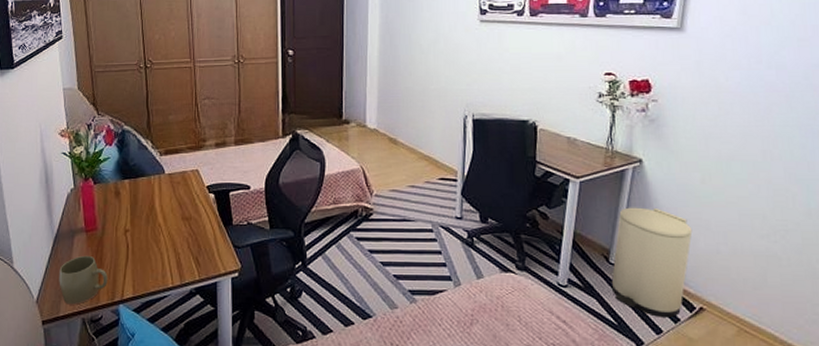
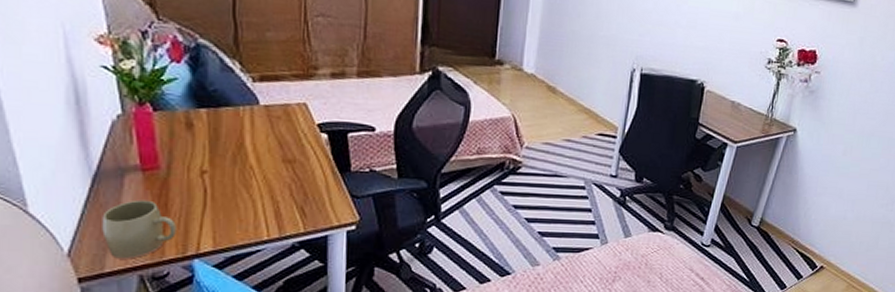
pedal bin: present [611,207,693,317] -> none [749,174,828,275]

